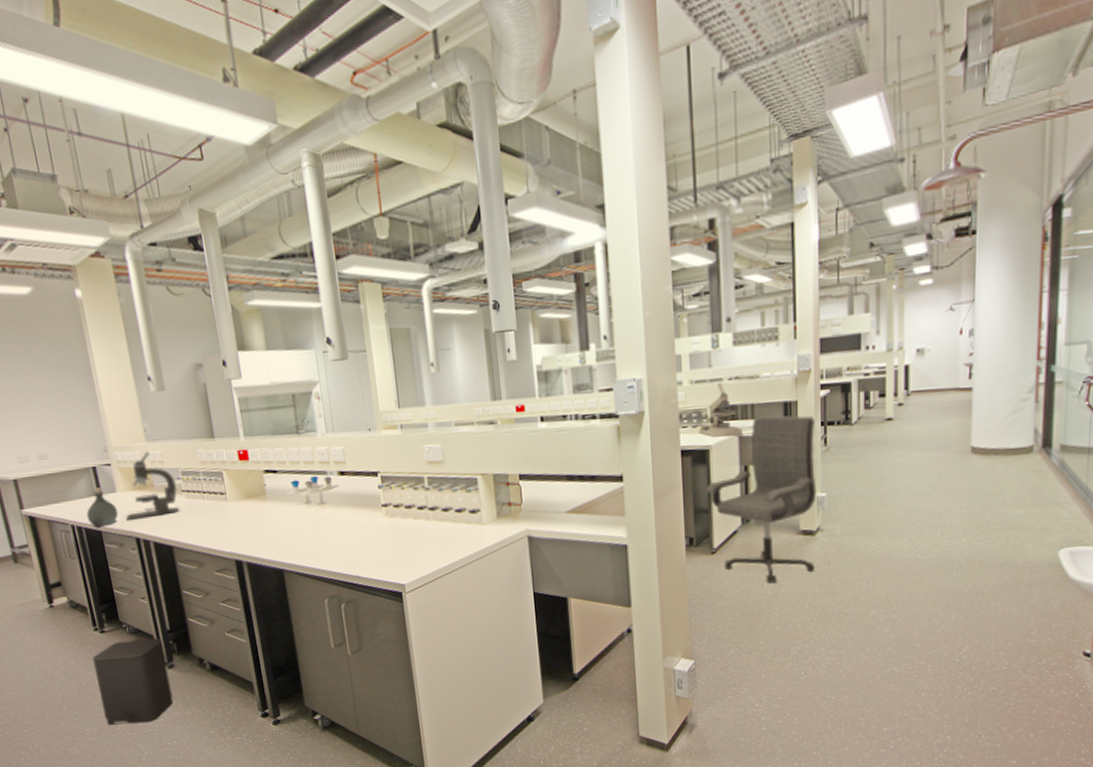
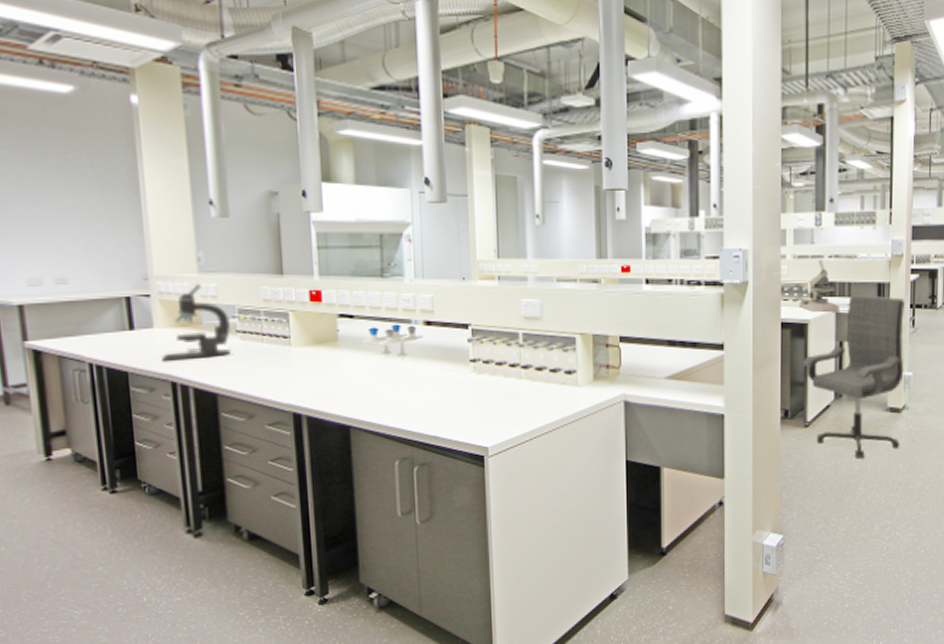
flask: present [86,487,119,528] -> none [110,321,153,368]
pedal bin: present [92,636,173,725] -> none [95,499,196,606]

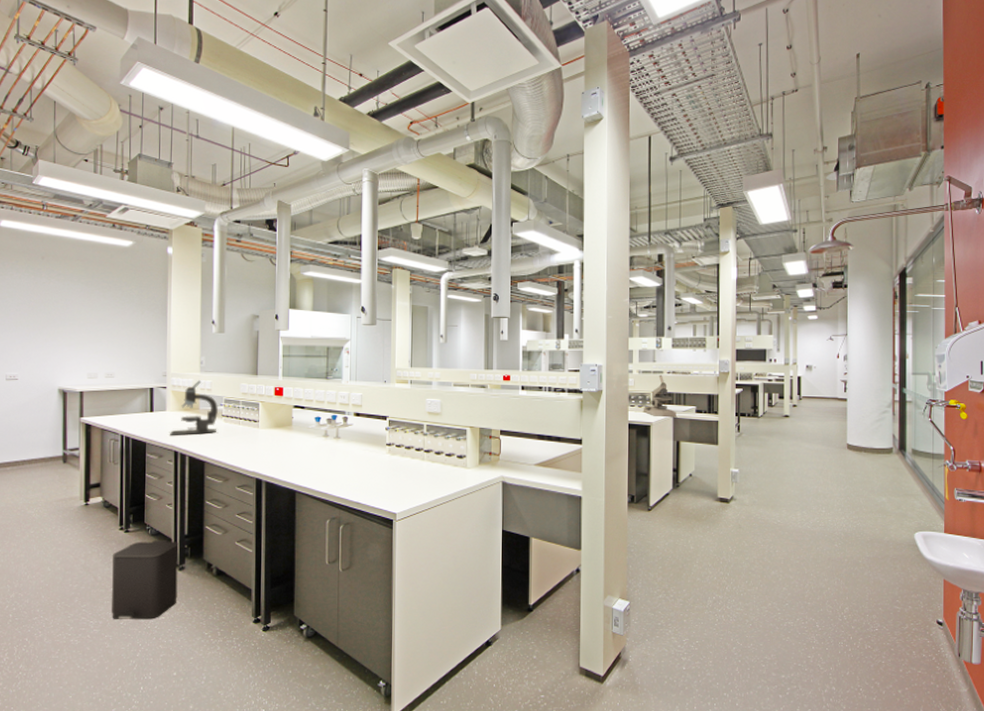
pedal bin: none [95,499,196,606] -> present [112,539,179,620]
office chair: present [802,295,905,458] -> none [646,404,731,539]

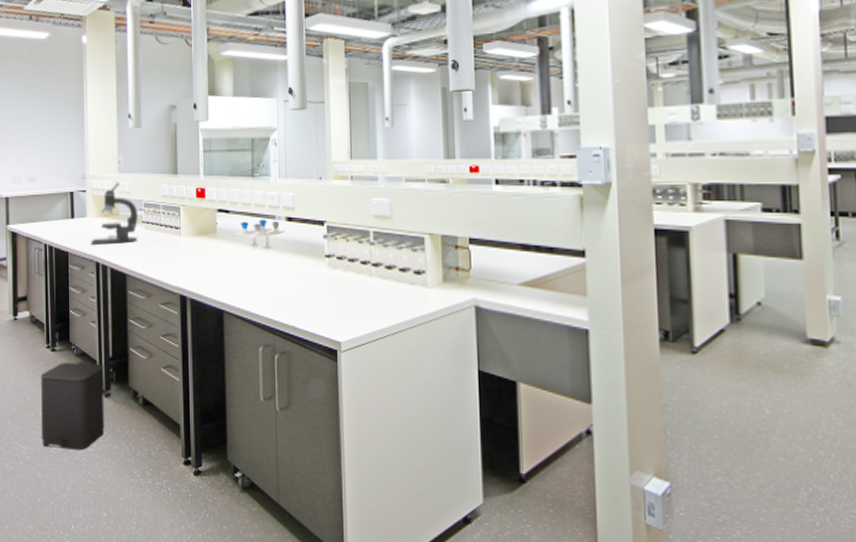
microscope: present [643,374,676,418] -> none [675,158,730,220]

